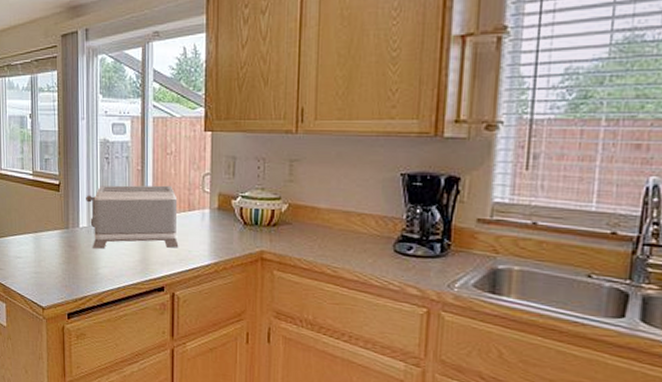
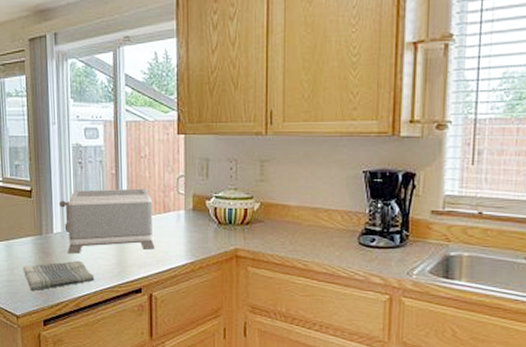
dish towel: none [49,255,119,284] -> present [23,260,95,291]

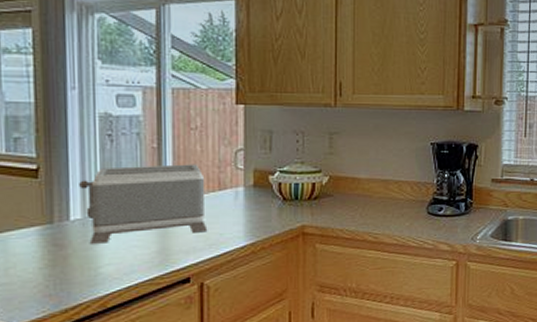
dish towel: present [23,260,95,291] -> none [22,251,129,294]

